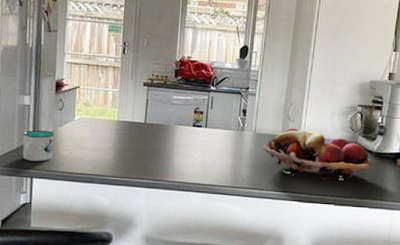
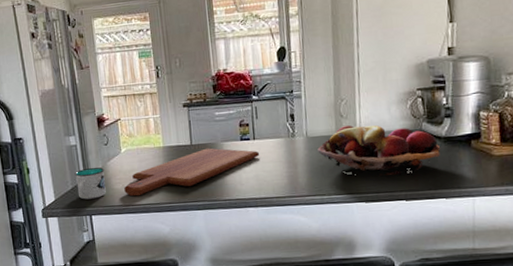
cutting board: none [71,128,209,166] -> present [124,148,260,197]

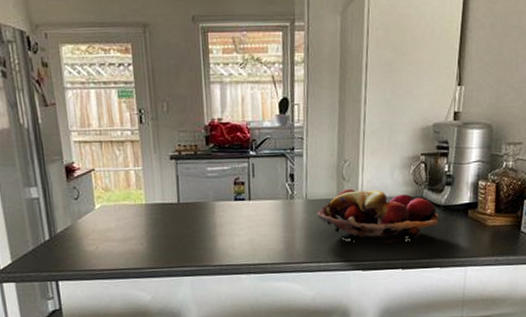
mug: present [74,167,106,200] -> none [36,225,76,263]
cutting board: present [124,148,260,197] -> none [98,207,255,260]

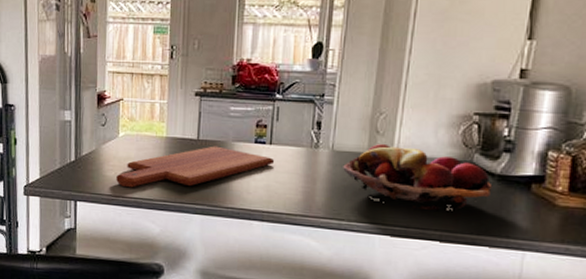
cutting board: none [98,207,255,260] -> present [116,146,275,188]

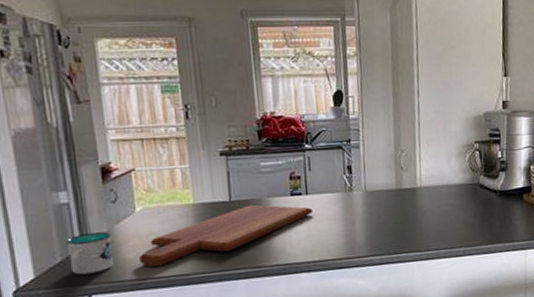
mug: none [64,148,98,183] -> present [66,231,113,275]
fruit basket: present [343,144,493,212] -> none [377,179,497,232]

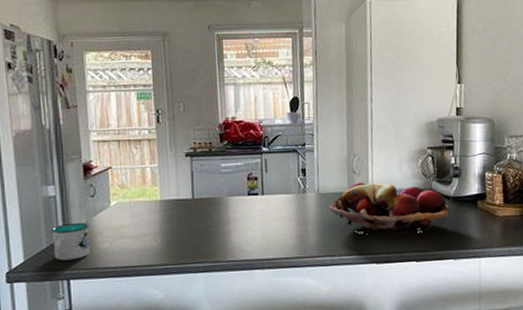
cutting board: present [139,204,314,267] -> none [112,202,269,257]
fruit basket: none [377,179,497,232] -> present [329,182,450,236]

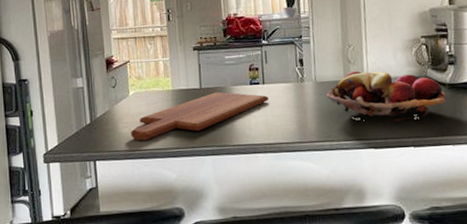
mug: present [51,222,89,261] -> none [80,110,112,144]
cutting board: none [112,202,269,257] -> present [131,91,270,141]

